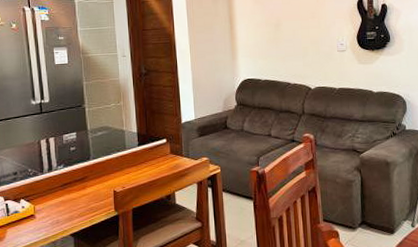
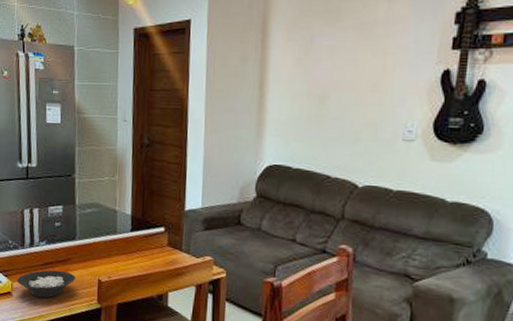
cereal bowl: none [39,188,93,215] -> present [17,270,76,298]

